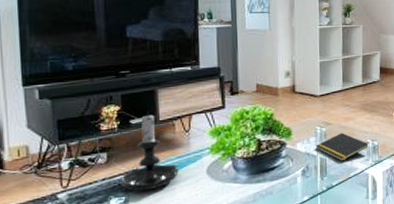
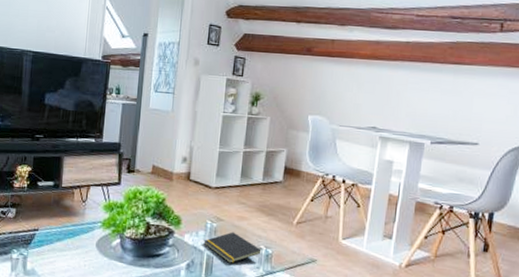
candle holder: present [119,111,179,192] -> none [22,176,72,252]

